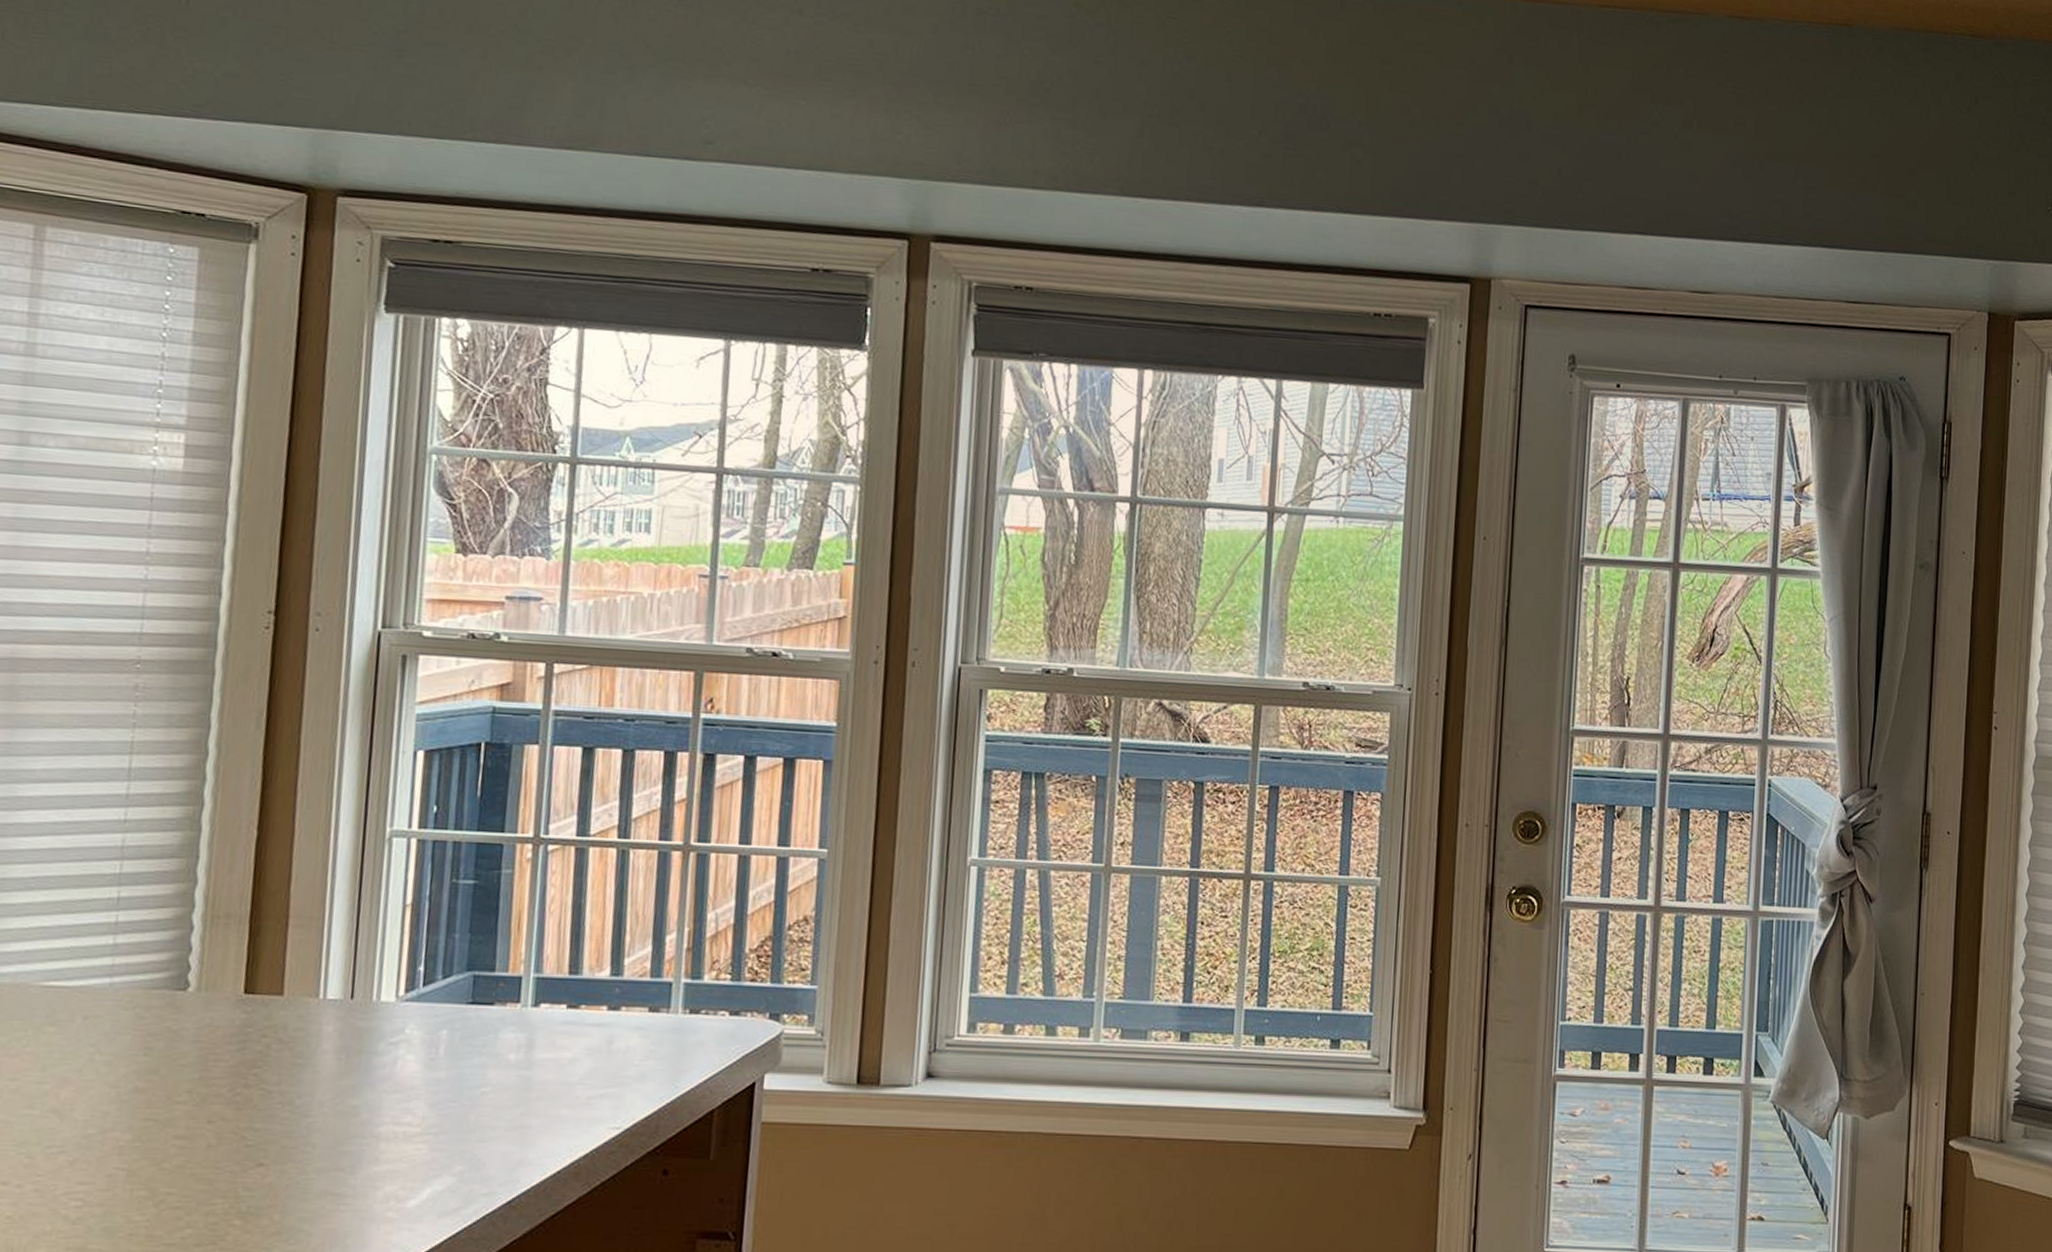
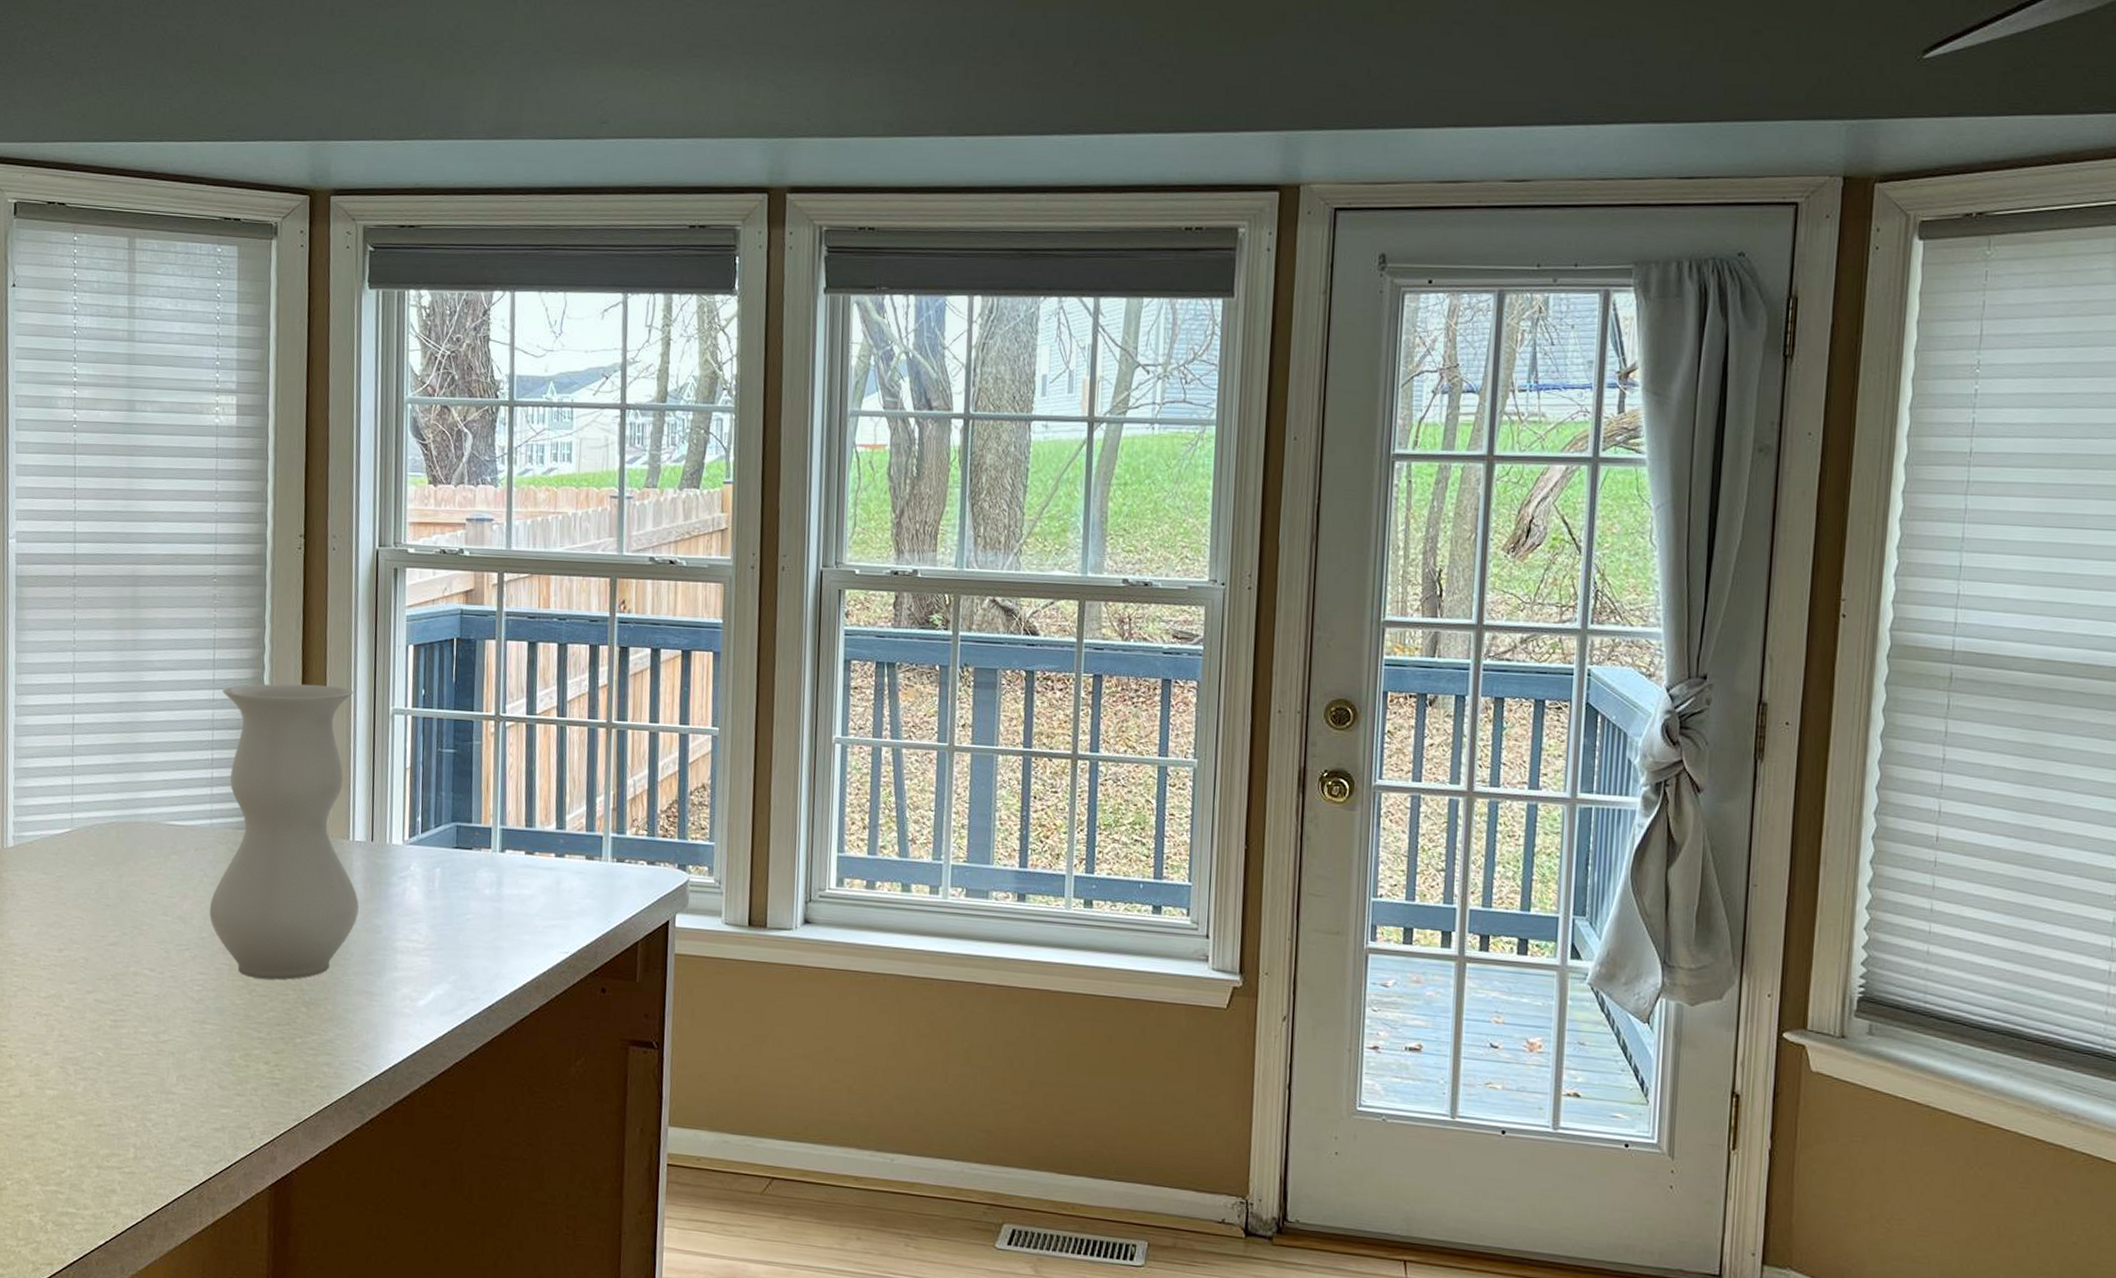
vase: none [100,799,336,1186] -> present [209,683,359,980]

